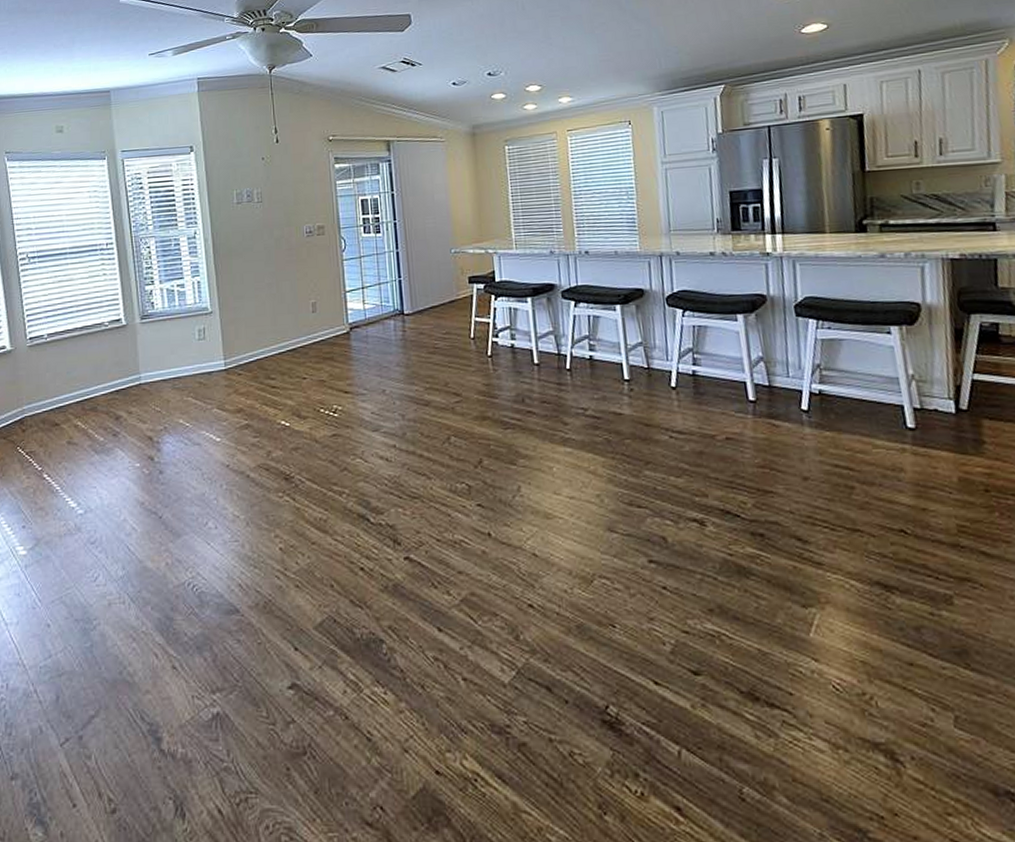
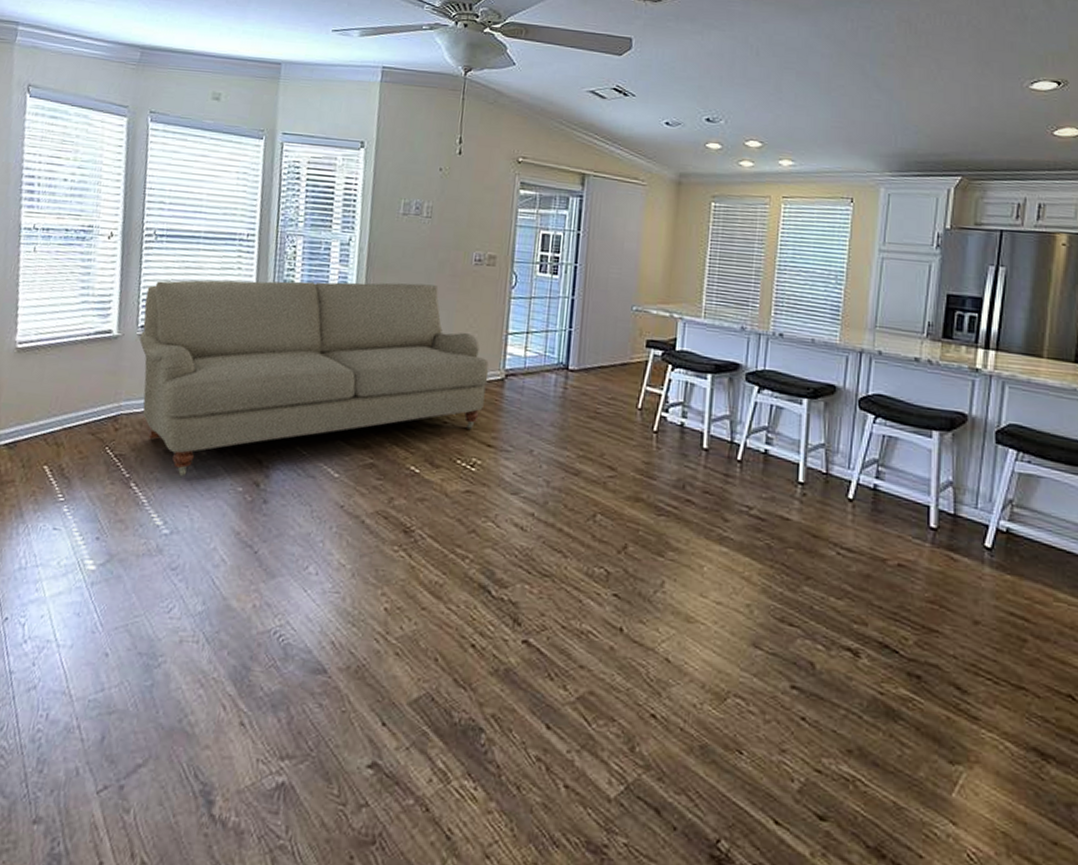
sofa: none [29,260,336,463] -> present [139,280,489,478]

